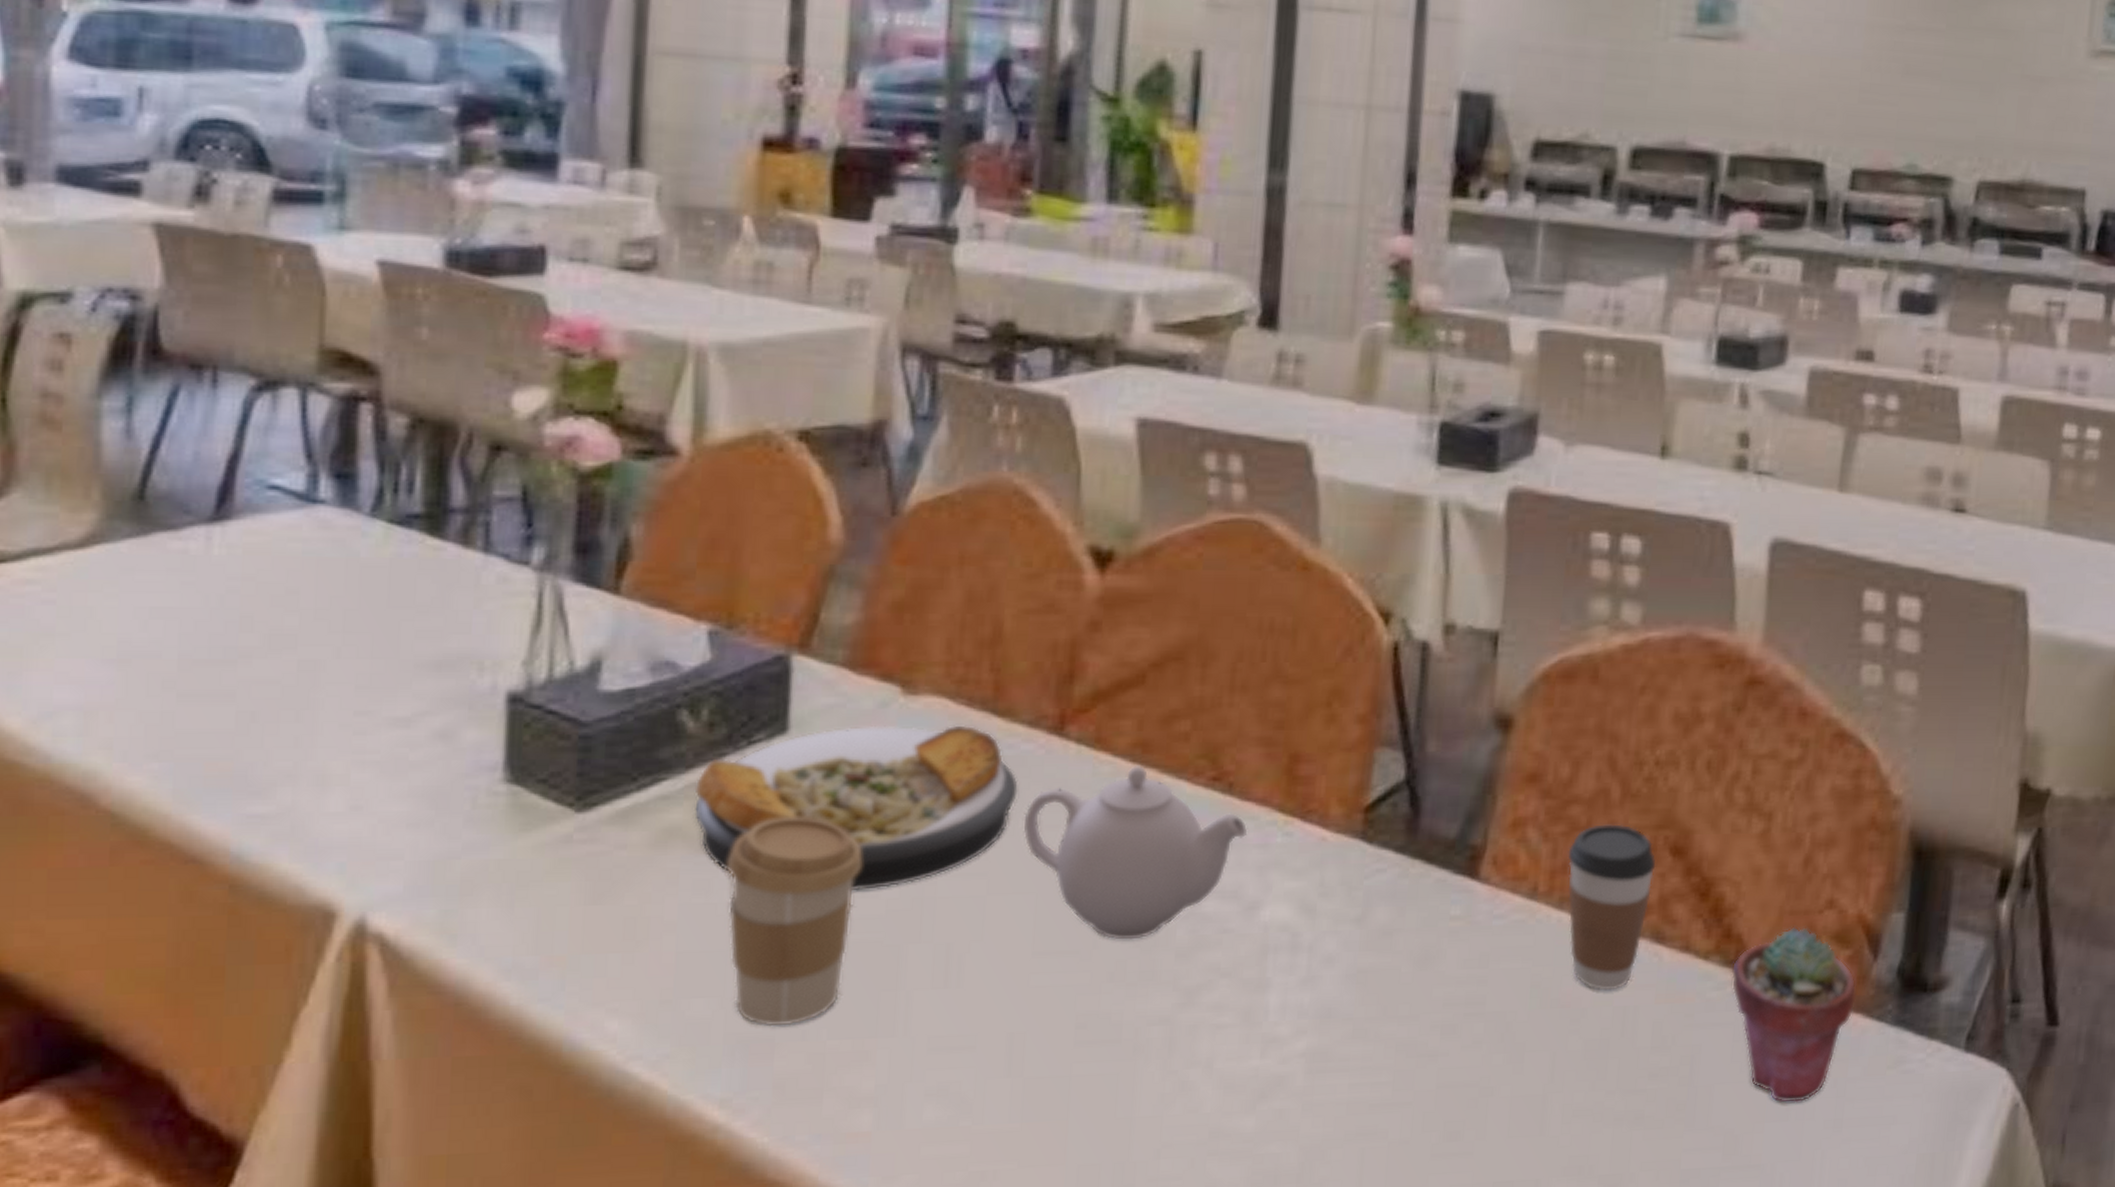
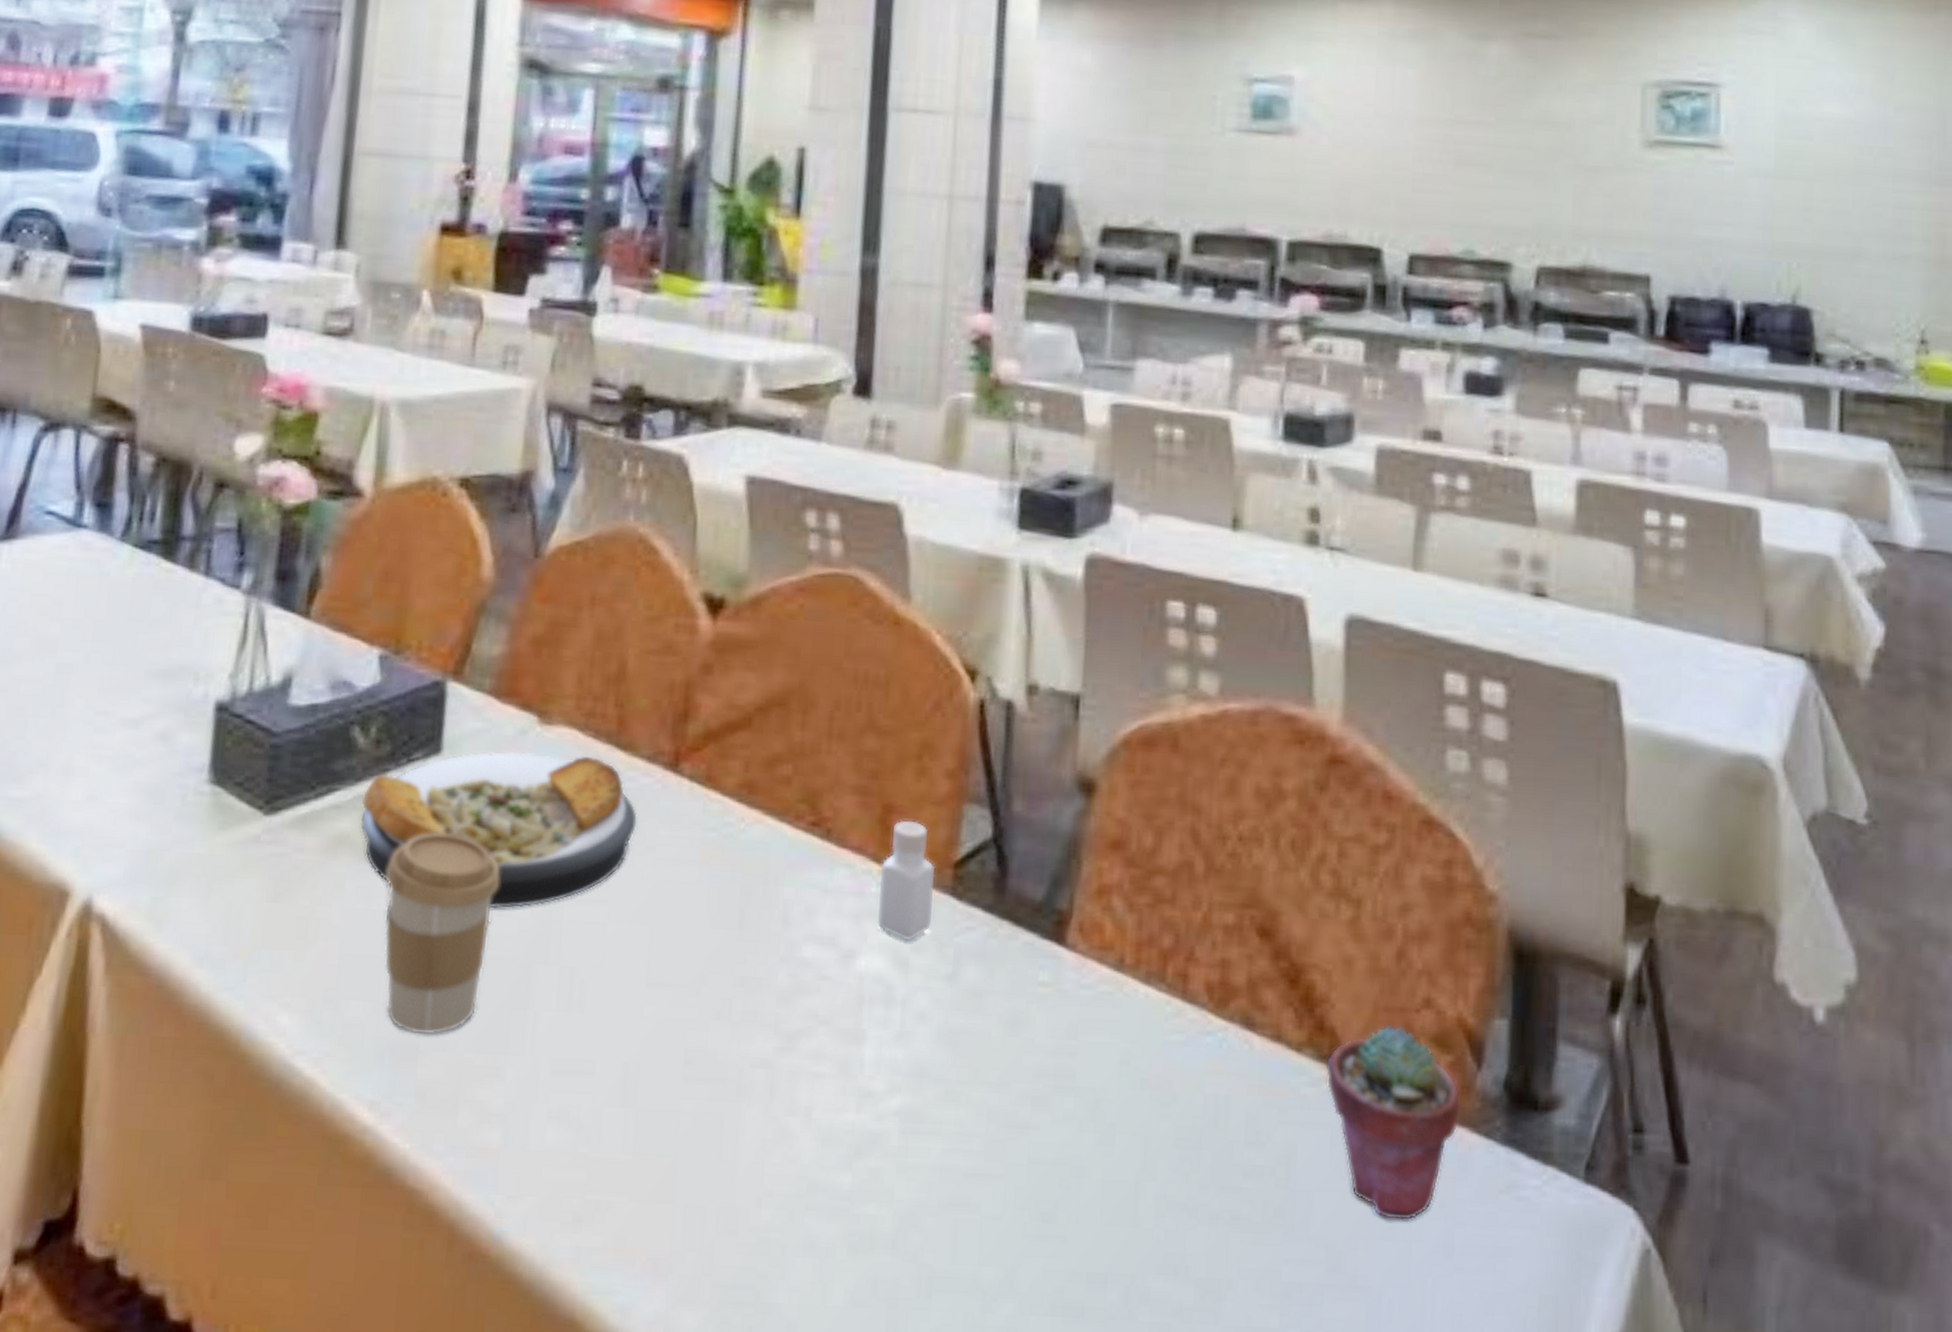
teapot: present [1023,766,1248,940] -> none [640,806,845,979]
pepper shaker: none [1284,768,1345,888] -> present [878,820,936,942]
coffee cup: present [1567,824,1656,991] -> none [1153,898,1243,1076]

